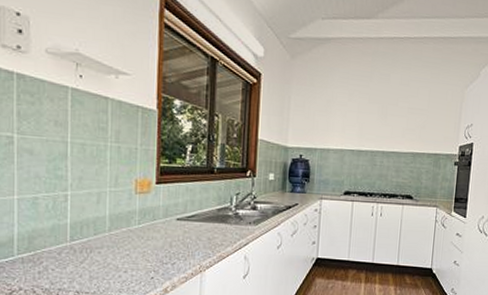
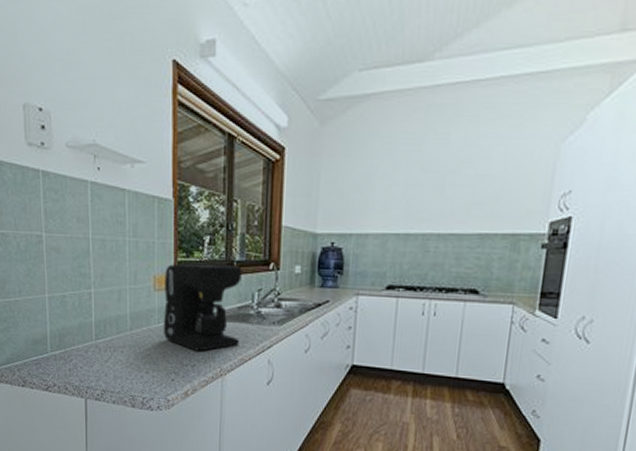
coffee maker: none [143,169,222,250] -> present [163,264,242,351]

